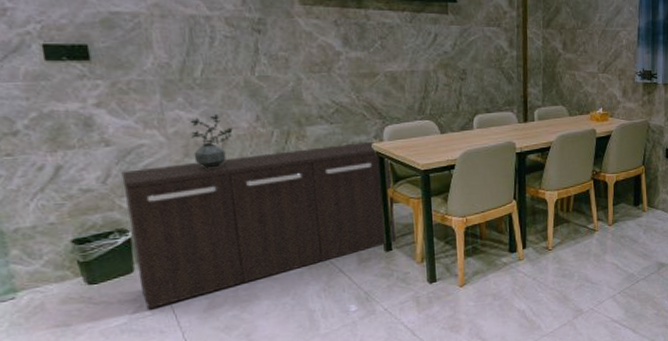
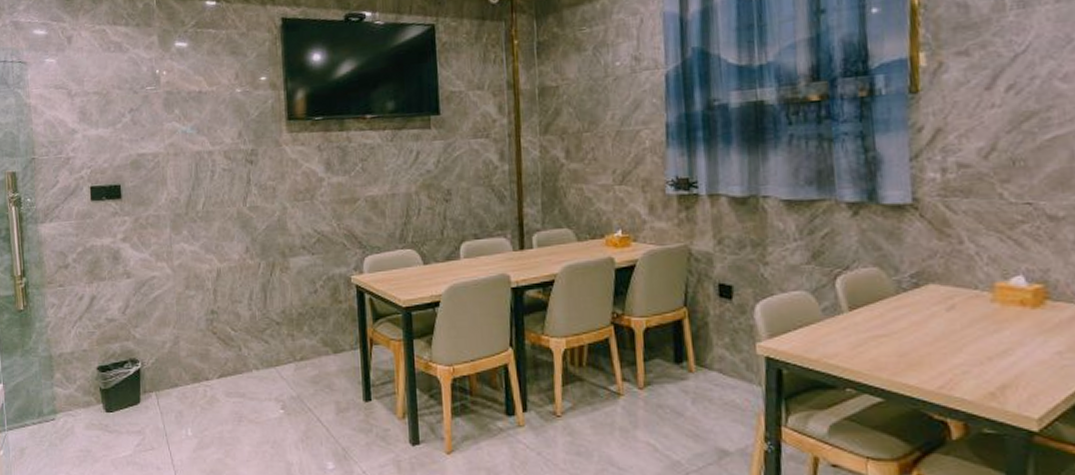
storage cabinet: present [121,142,396,310] -> none [137,274,375,443]
potted plant: present [189,113,233,169] -> none [191,245,226,301]

